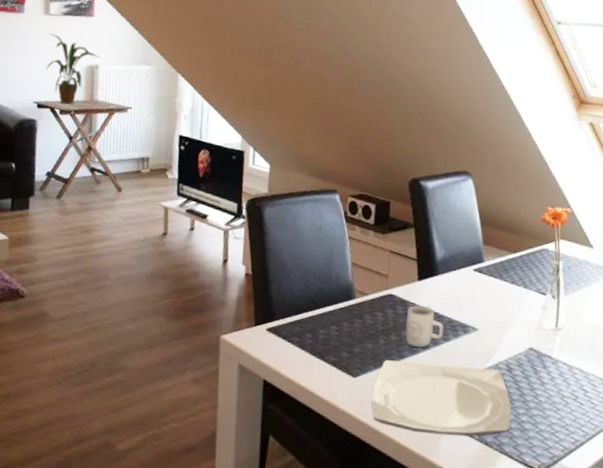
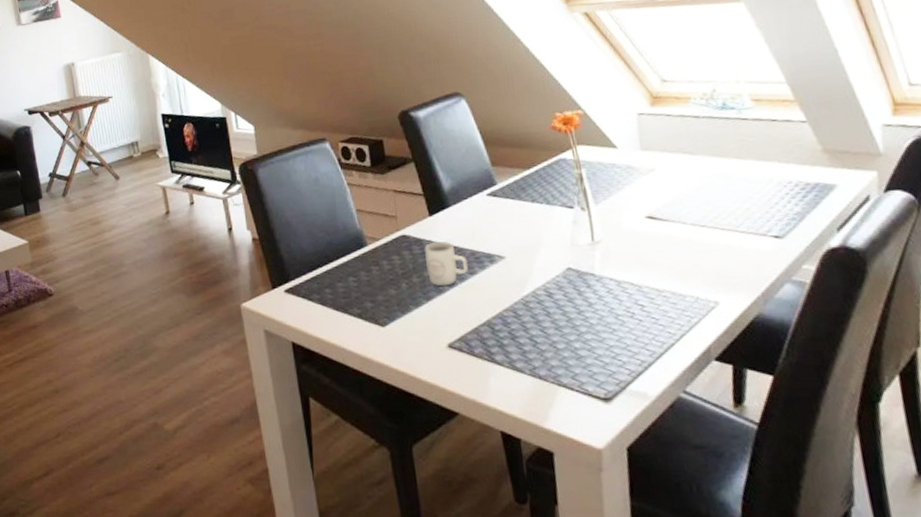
house plant: present [45,33,101,104] -> none [24,42,75,106]
plate: present [371,360,512,437] -> none [405,296,563,375]

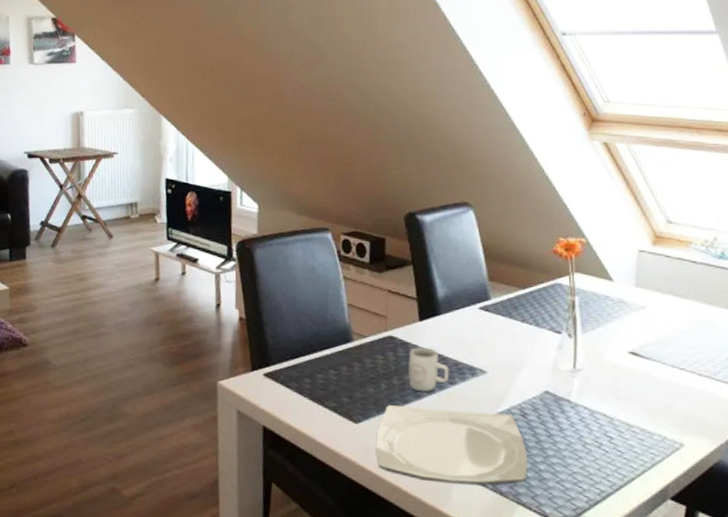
plate: none [405,296,563,375] -> present [375,405,528,486]

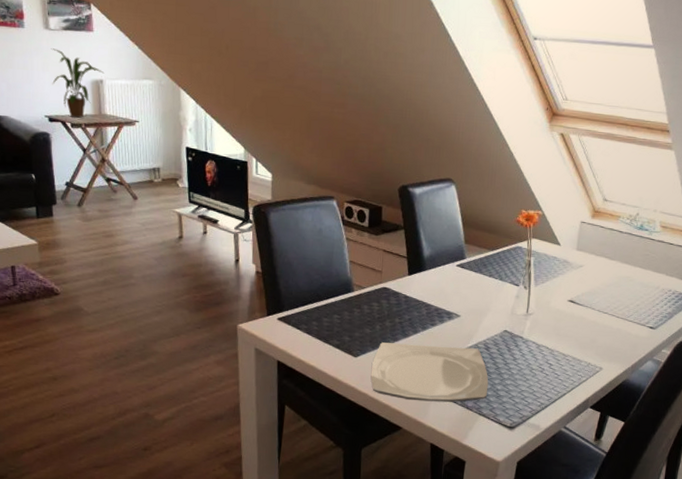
house plant: none [33,83,85,153] -> present [51,48,105,118]
mug: present [408,346,450,391] -> none [398,296,432,331]

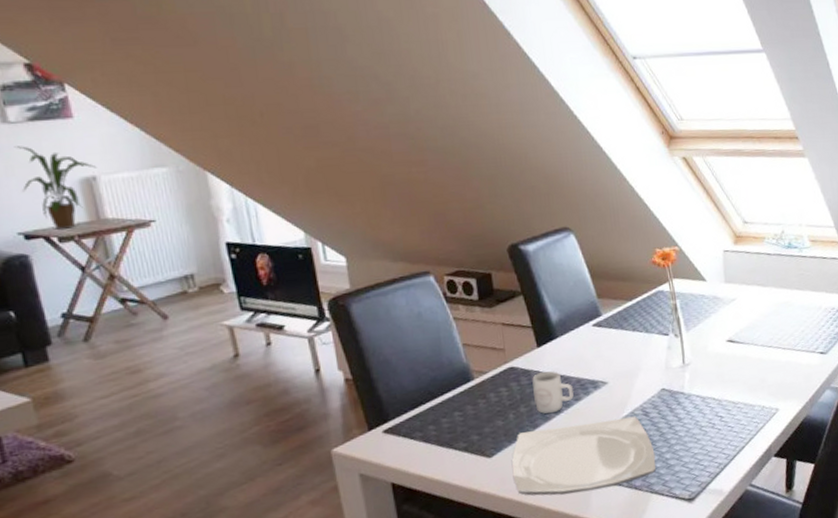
mug: none [398,296,432,331] -> present [532,370,574,414]

